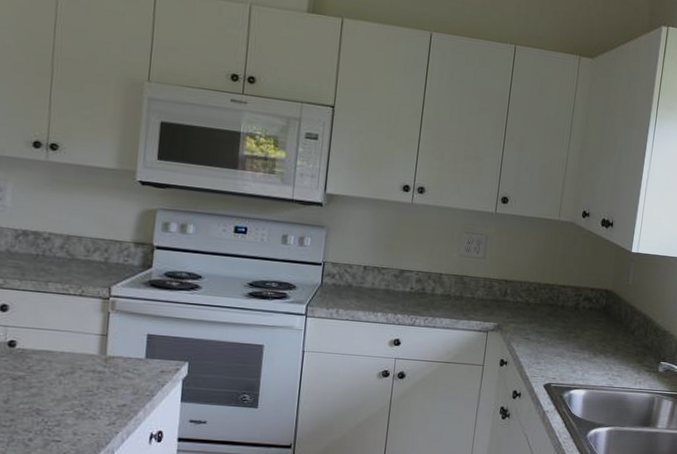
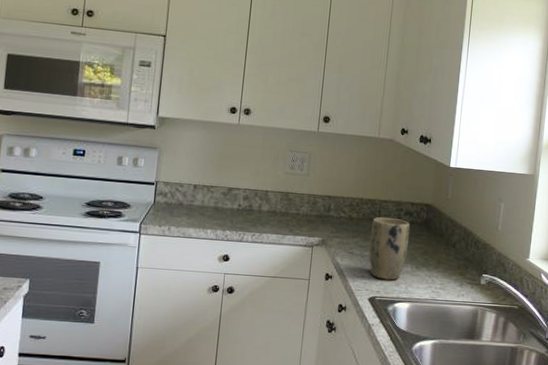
plant pot: none [545,302,589,367] -> present [369,217,410,280]

